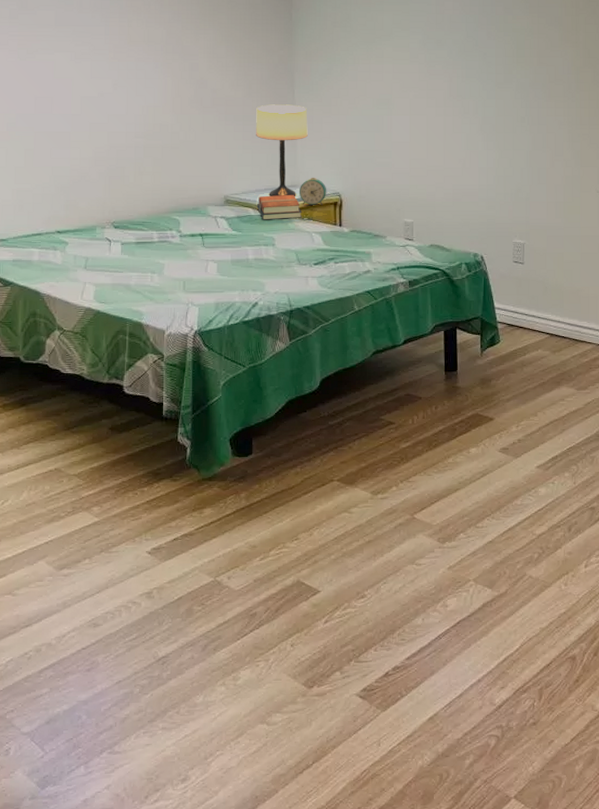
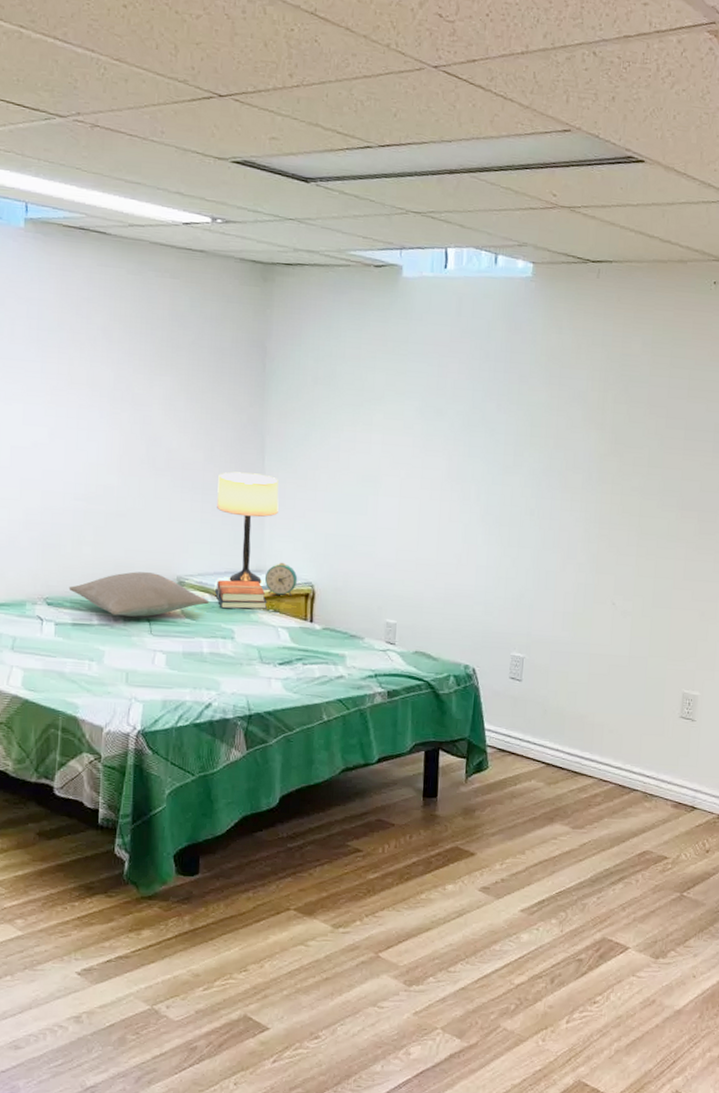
pillow: none [132,194,252,233] -> present [68,571,208,617]

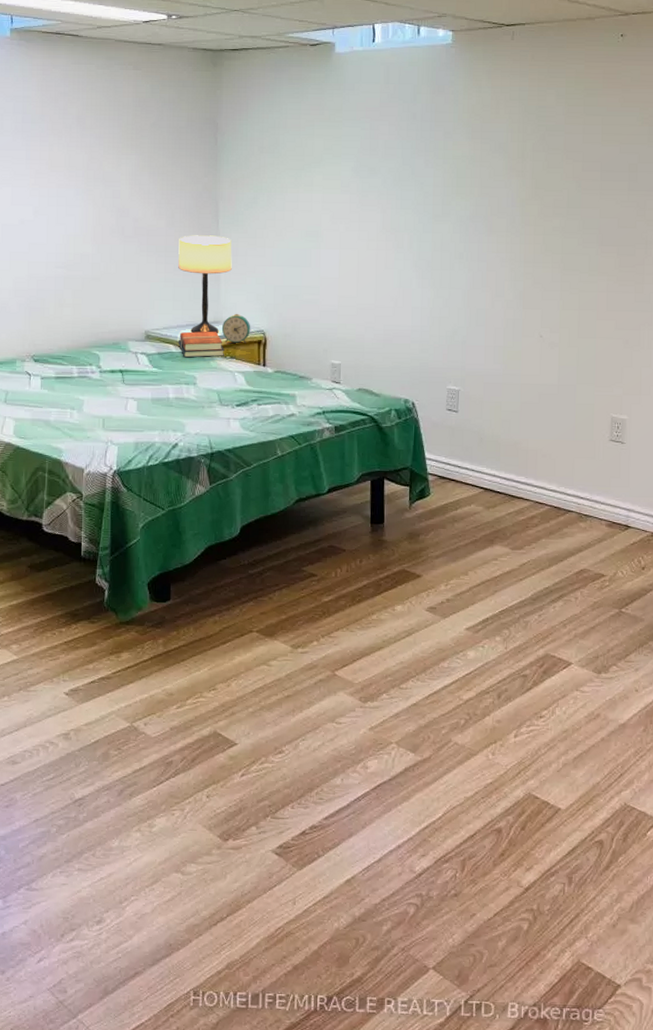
pillow: present [68,571,208,617] -> none [52,328,173,369]

